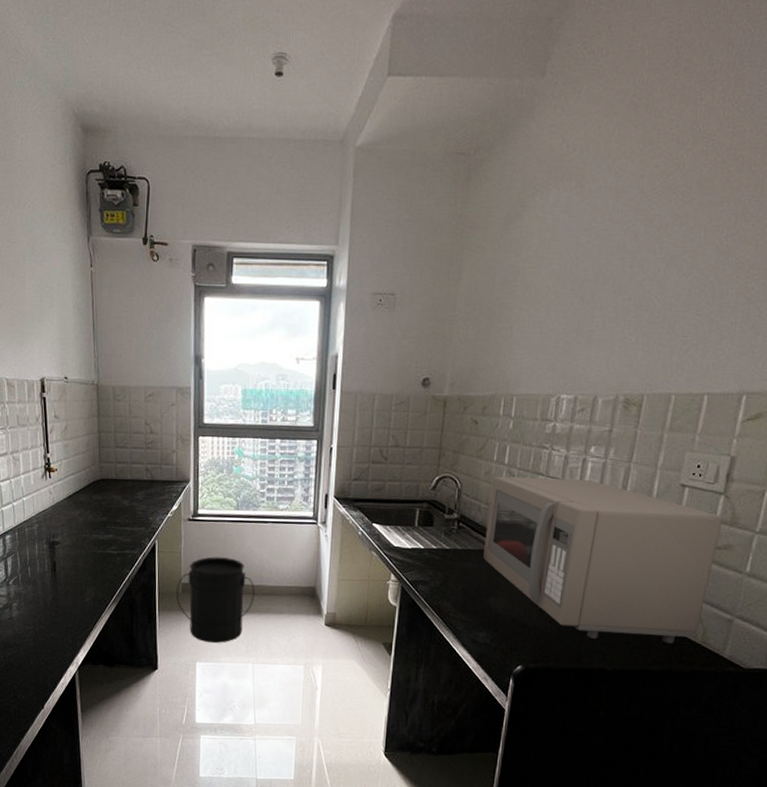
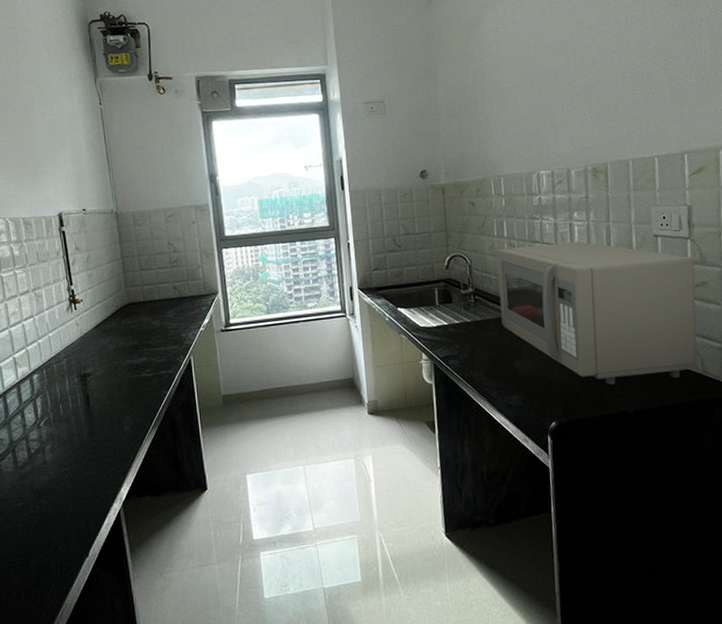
bucket: present [176,557,255,643] -> none [217,362,296,452]

